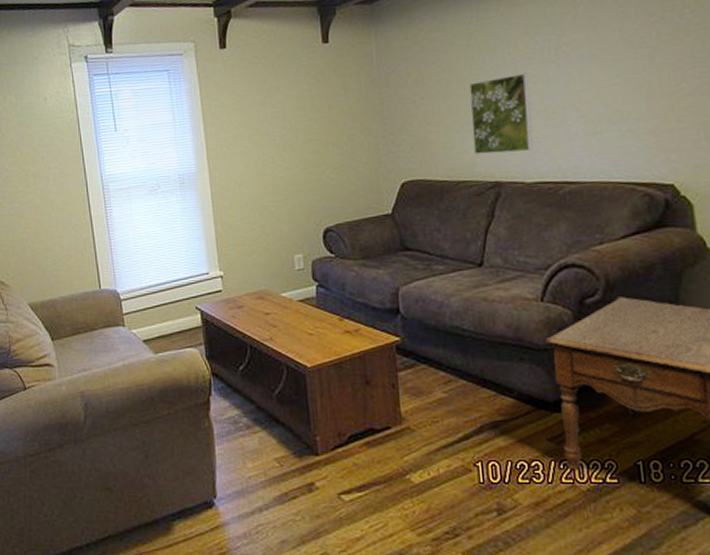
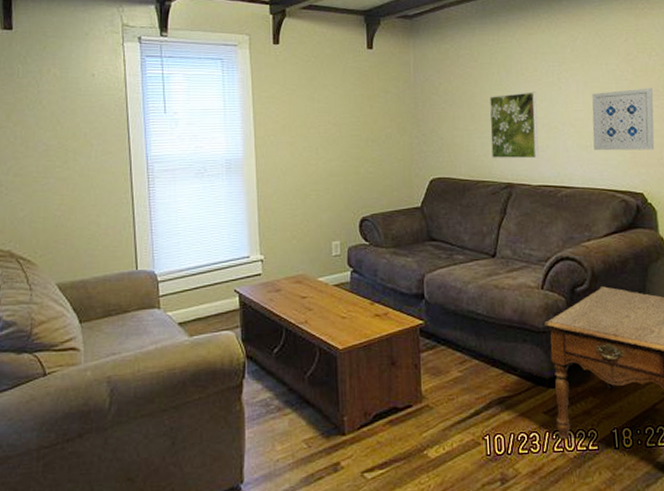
wall art: none [601,54,689,138] -> present [592,88,655,151]

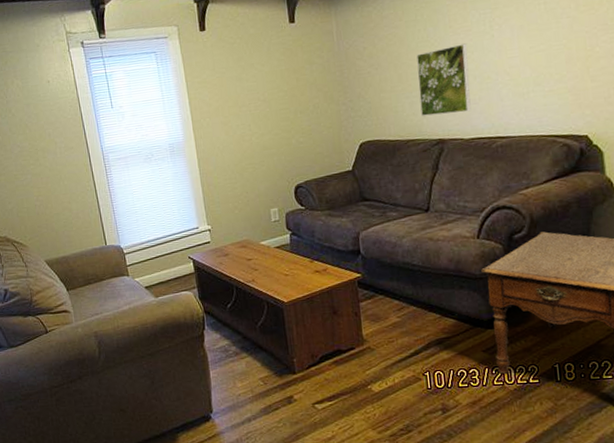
wall art: present [592,88,655,151] -> none [528,22,602,97]

